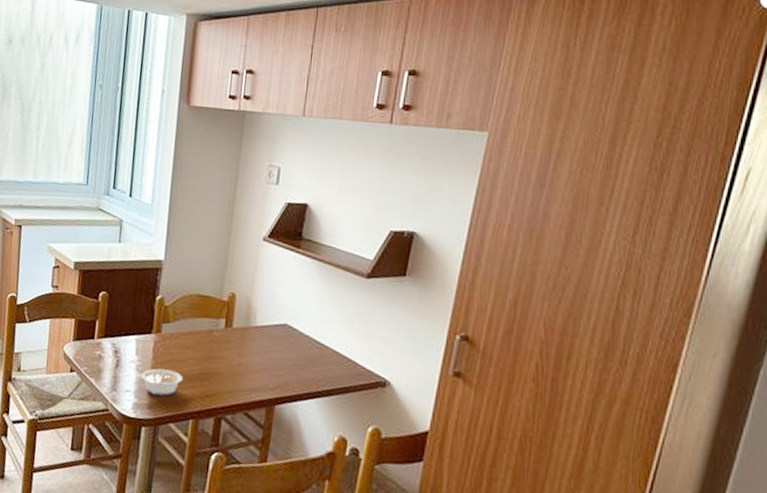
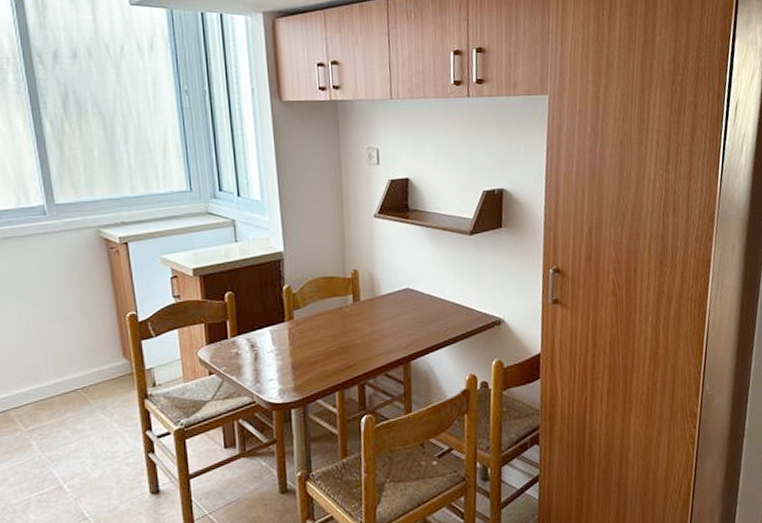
legume: present [135,367,183,397] -> none [274,351,322,378]

